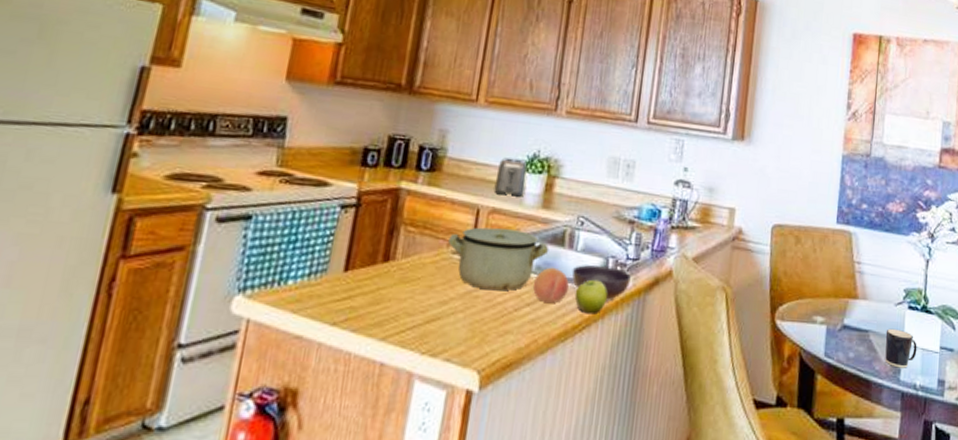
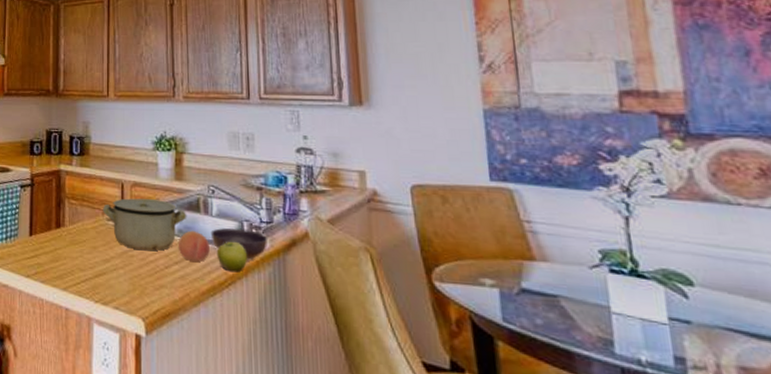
toaster: present [494,157,528,197] -> none [132,140,158,172]
mug: present [885,328,917,368] -> none [582,294,634,340]

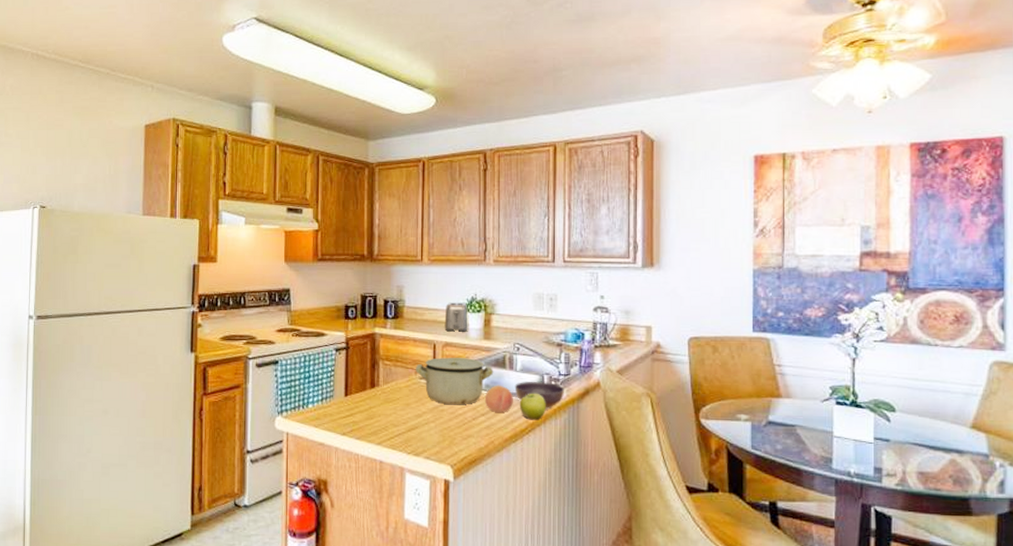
toaster: none [132,140,158,172] -> present [444,302,468,332]

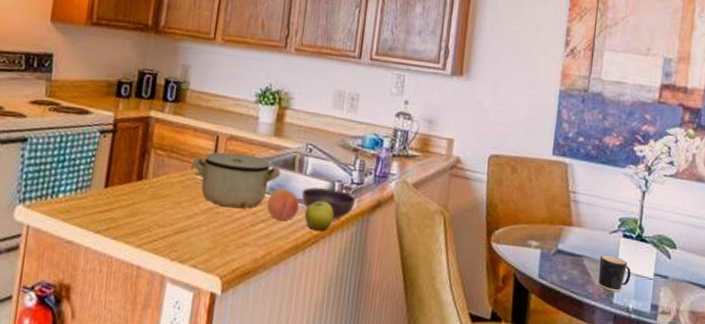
toaster: present [444,302,468,332] -> none [231,90,261,126]
mug: none [813,422,849,458] -> present [598,254,631,292]

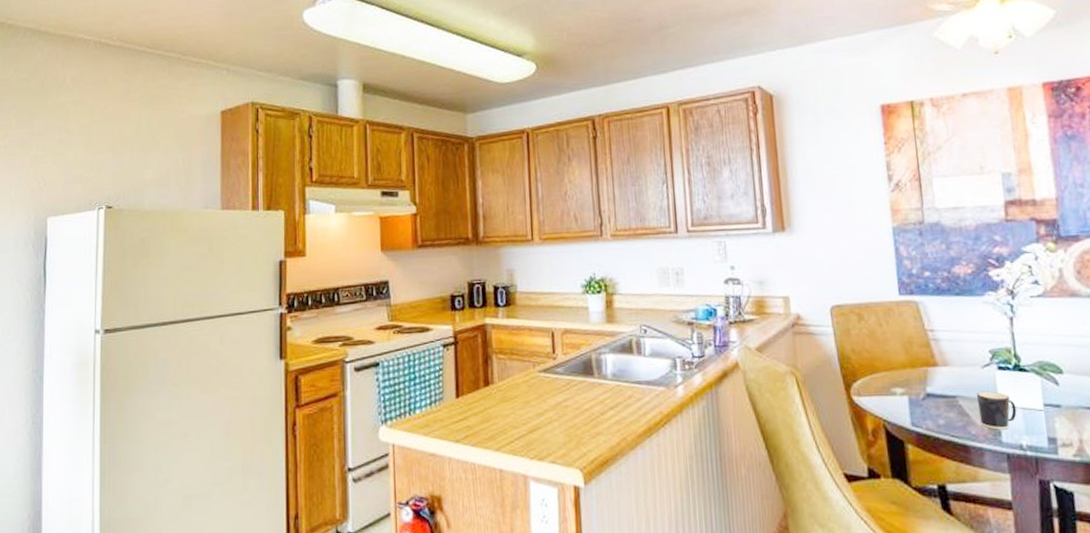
cooking pot: present [192,152,281,208] -> none [533,344,621,400]
fruit: present [266,188,299,220] -> none [612,373,645,404]
bowl: present [301,187,356,220] -> none [644,366,701,396]
fruit: present [304,200,334,232] -> none [651,379,681,411]

